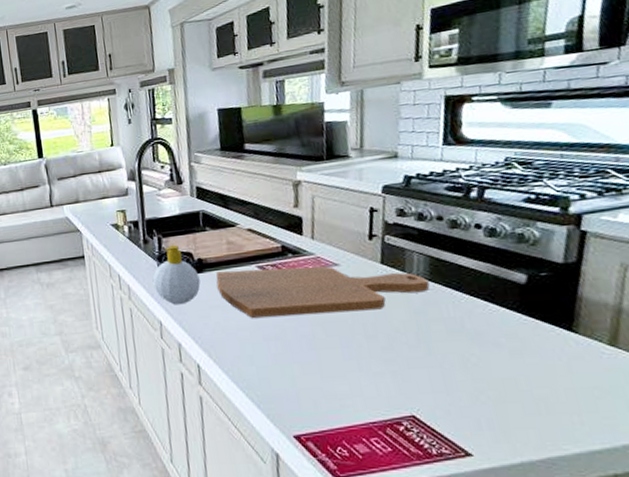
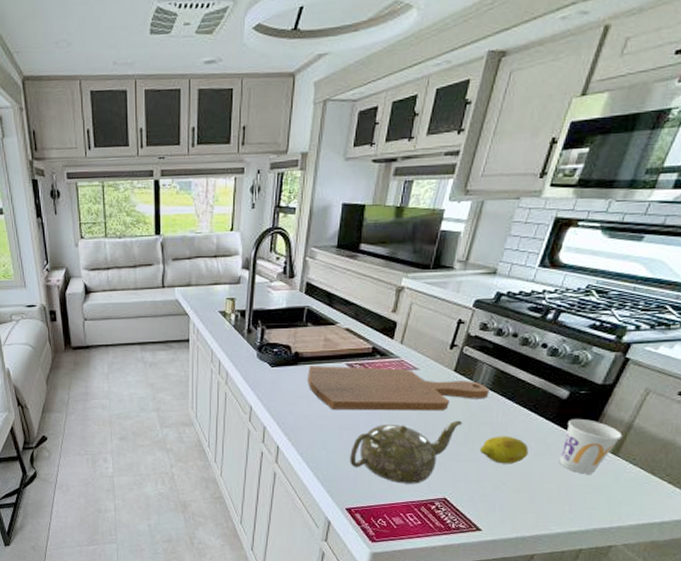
soap bottle: present [152,244,201,305] -> none [250,336,293,393]
teapot: none [283,318,408,401] -> present [350,420,462,484]
fruit: none [438,333,502,368] -> present [479,436,529,464]
cup: none [538,305,615,374] -> present [559,419,623,474]

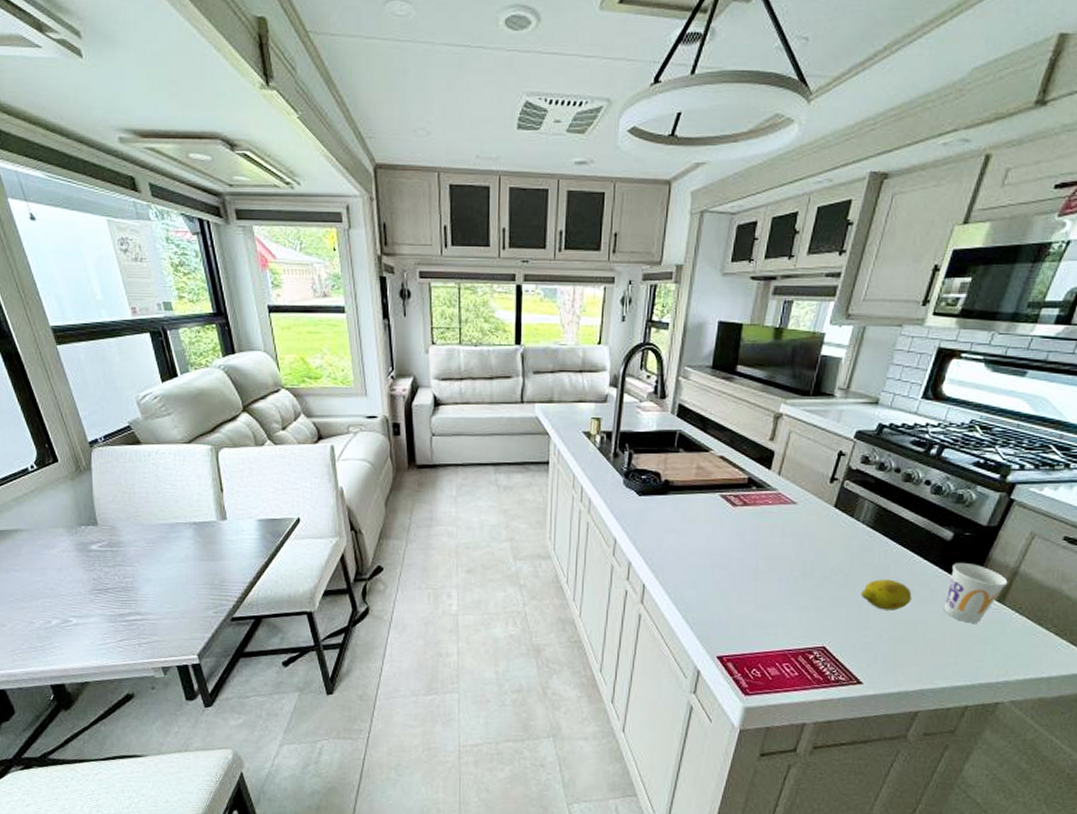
cutting board: present [307,366,489,411] -> none [678,496,871,550]
teapot: present [350,420,462,484] -> none [722,560,842,631]

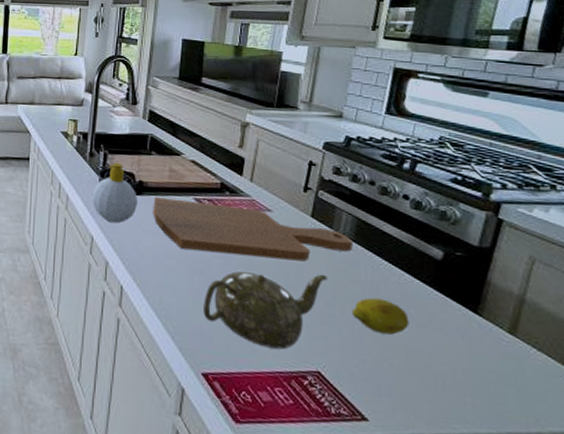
soap bottle: none [615,462,663,524] -> present [91,162,137,224]
cutting board: none [678,496,871,550] -> present [153,197,353,262]
teapot: none [722,560,842,631] -> present [203,271,327,350]
cup: present [943,563,1008,623] -> none [447,285,516,358]

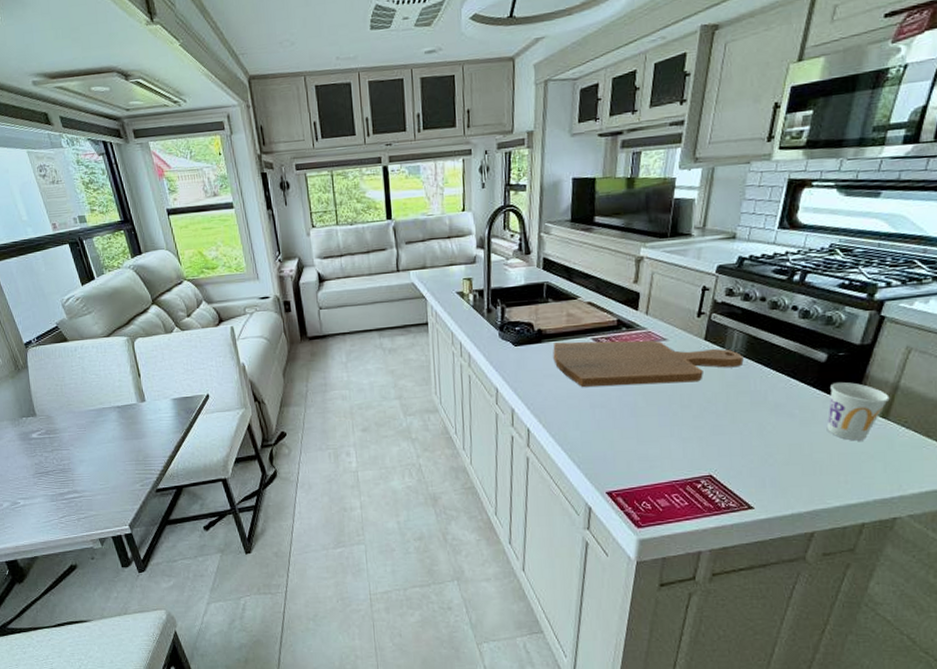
soap bottle: present [91,162,137,224] -> none [493,314,538,373]
teapot: present [203,271,327,350] -> none [605,390,719,462]
fruit: present [351,297,409,335] -> none [741,404,793,435]
cup: none [447,285,516,358] -> present [826,382,890,441]

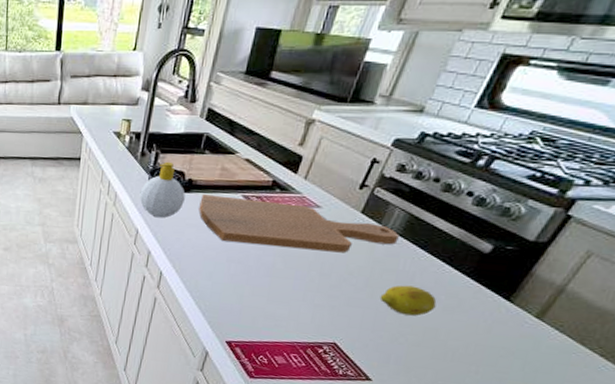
soap bottle: none [493,314,538,373] -> present [139,161,185,218]
fruit: none [741,404,793,435] -> present [379,285,437,316]
cup: present [826,382,890,441] -> none [470,275,551,337]

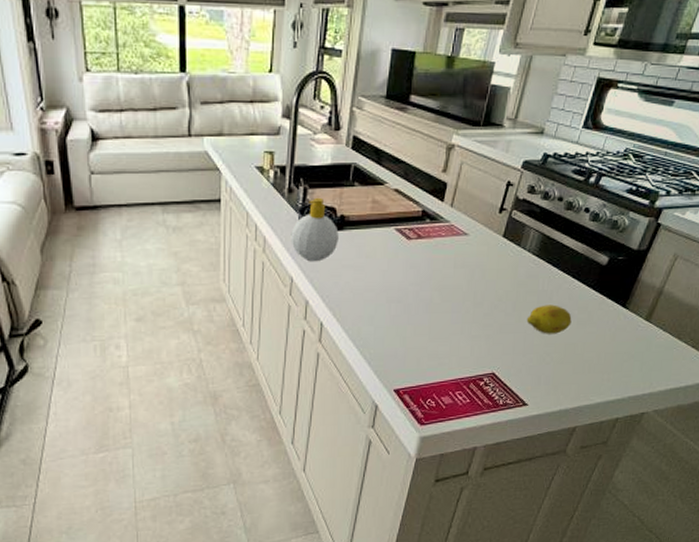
cutting board: present [199,194,399,253] -> none [354,231,536,280]

